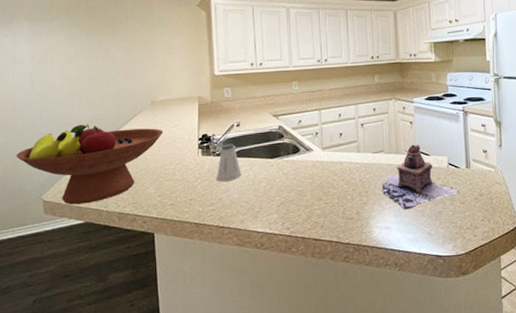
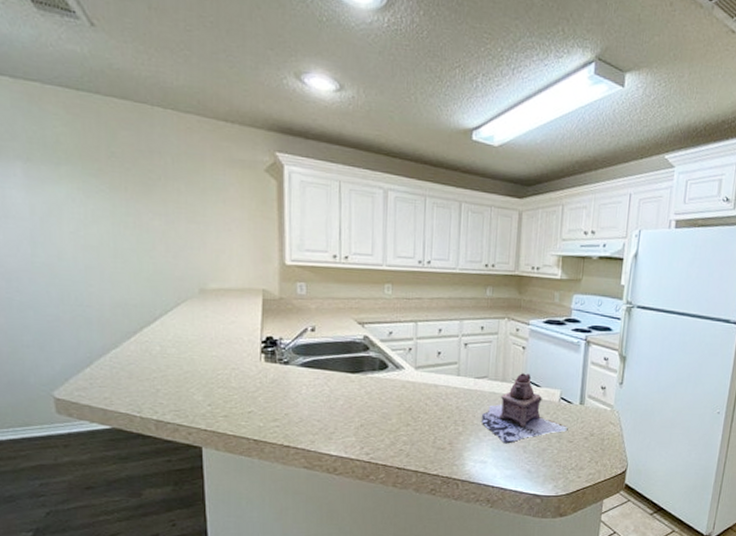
fruit bowl: present [16,124,164,205] -> none [14,308,216,406]
saltshaker: present [216,143,241,181] -> none [282,350,314,395]

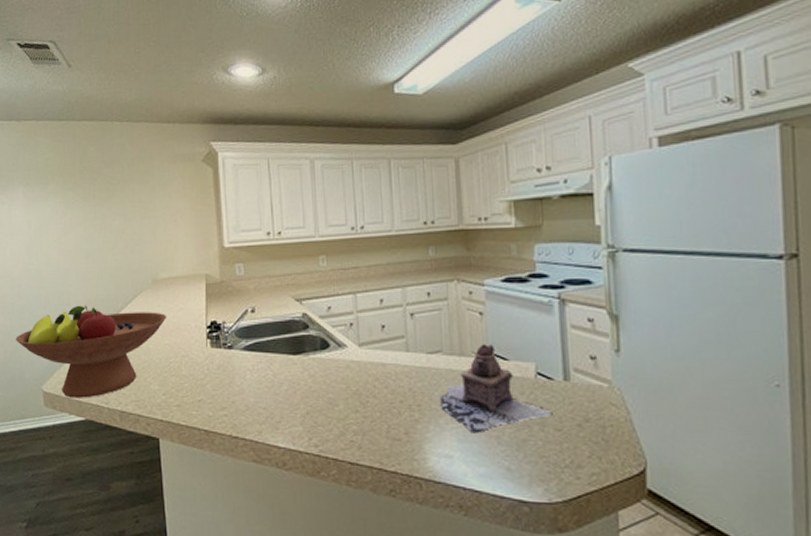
fruit bowl: none [14,308,216,406] -> present [16,305,167,398]

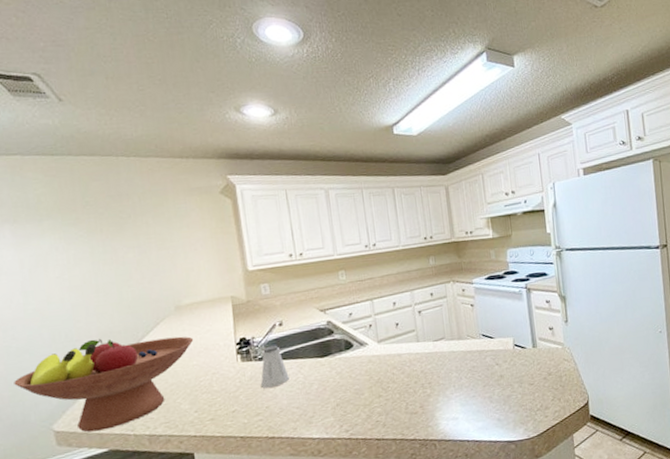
saltshaker: none [228,333,258,381] -> present [260,345,290,388]
teapot: present [439,344,553,433] -> none [445,328,527,398]

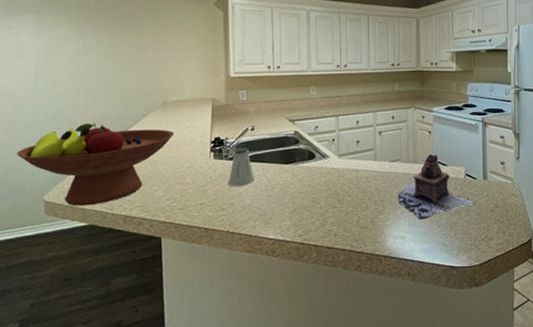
teapot: none [445,328,527,398] -> present [397,154,475,220]

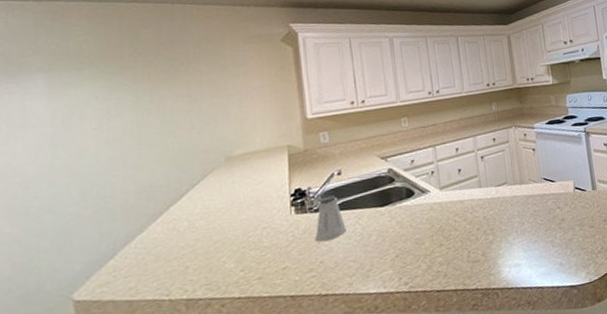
fruit bowl: present [17,123,175,206] -> none [30,189,244,300]
teapot: present [397,154,475,220] -> none [507,171,588,243]

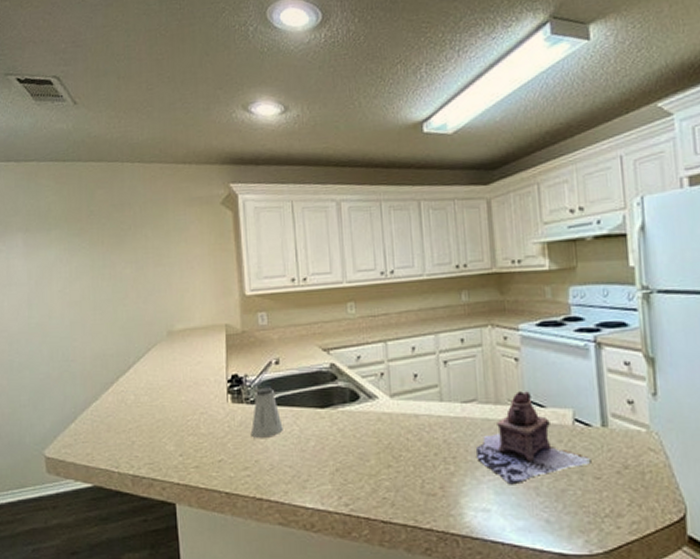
teapot: none [507,171,588,243] -> present [475,391,592,485]

